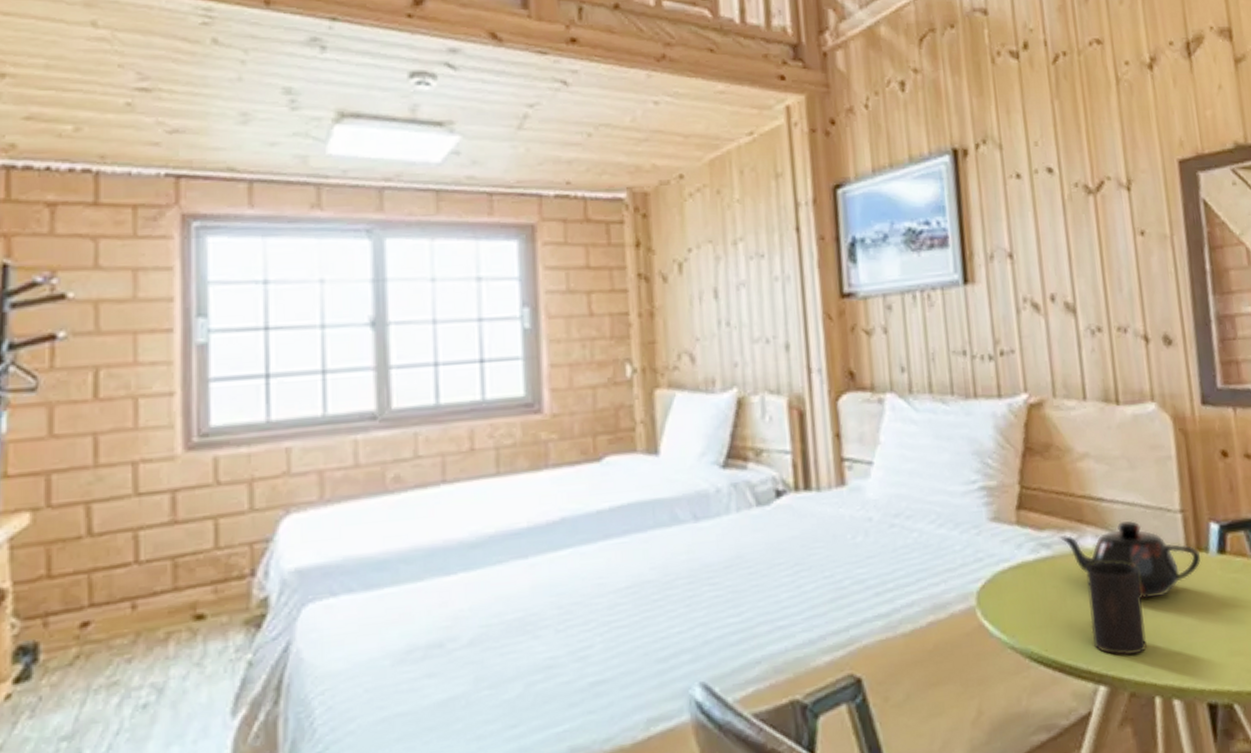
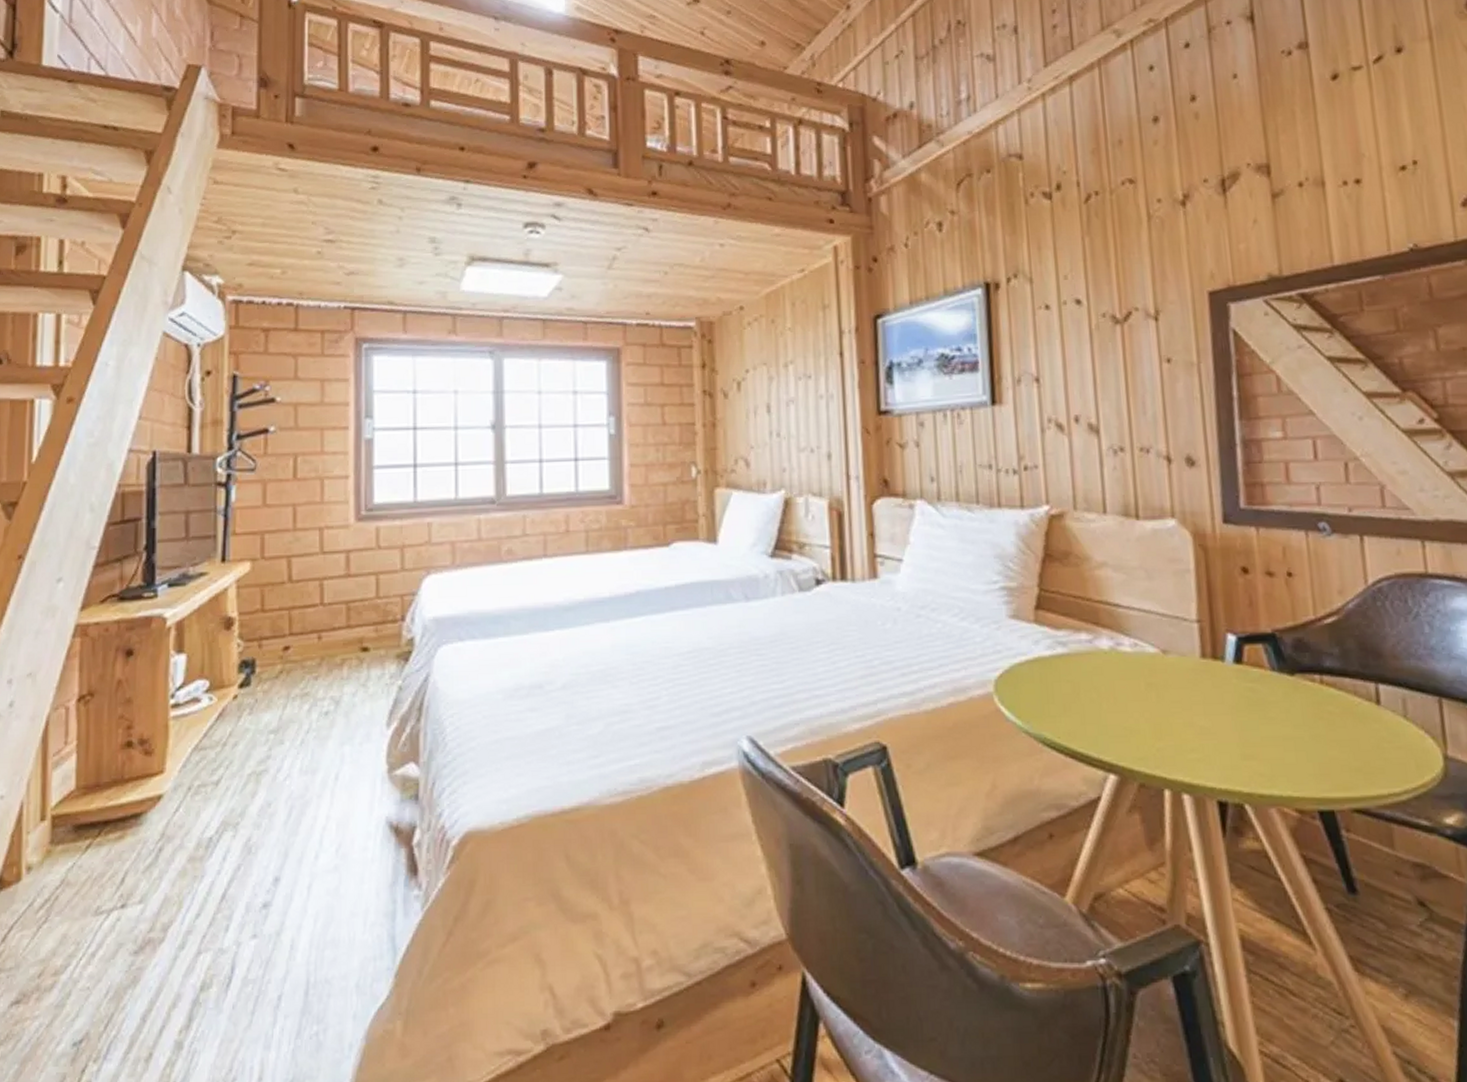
teapot: present [1057,520,1201,599] -> none [1073,626,1217,699]
cup: present [1086,562,1147,655] -> none [1100,663,1158,748]

